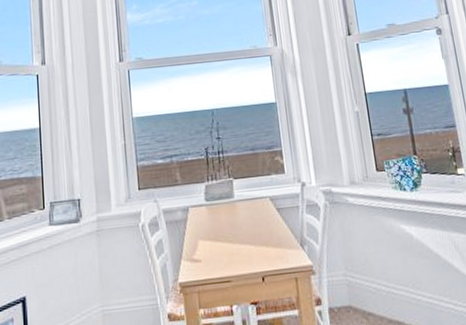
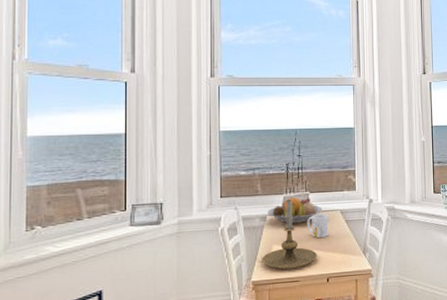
candle holder: none [187,187,249,269] -> present [262,199,317,270]
fruit bowl: none [189,184,250,216] -> present [267,196,322,224]
mug: none [233,202,259,231] -> present [307,214,329,239]

